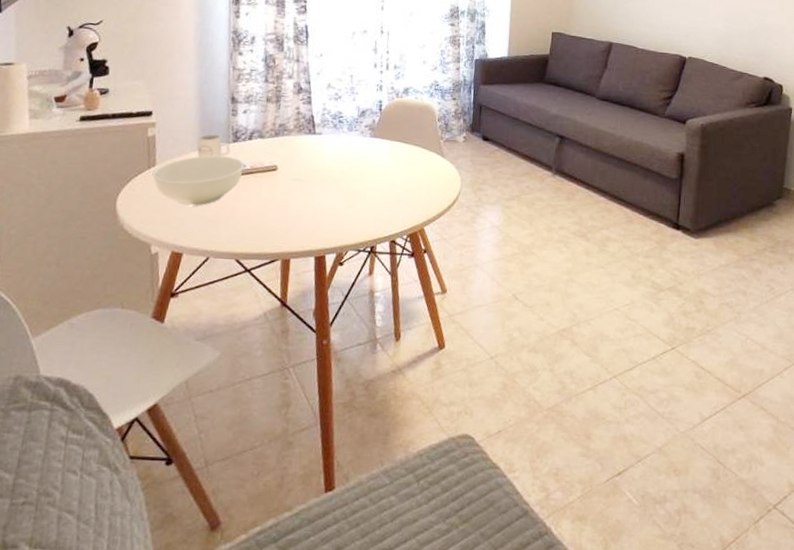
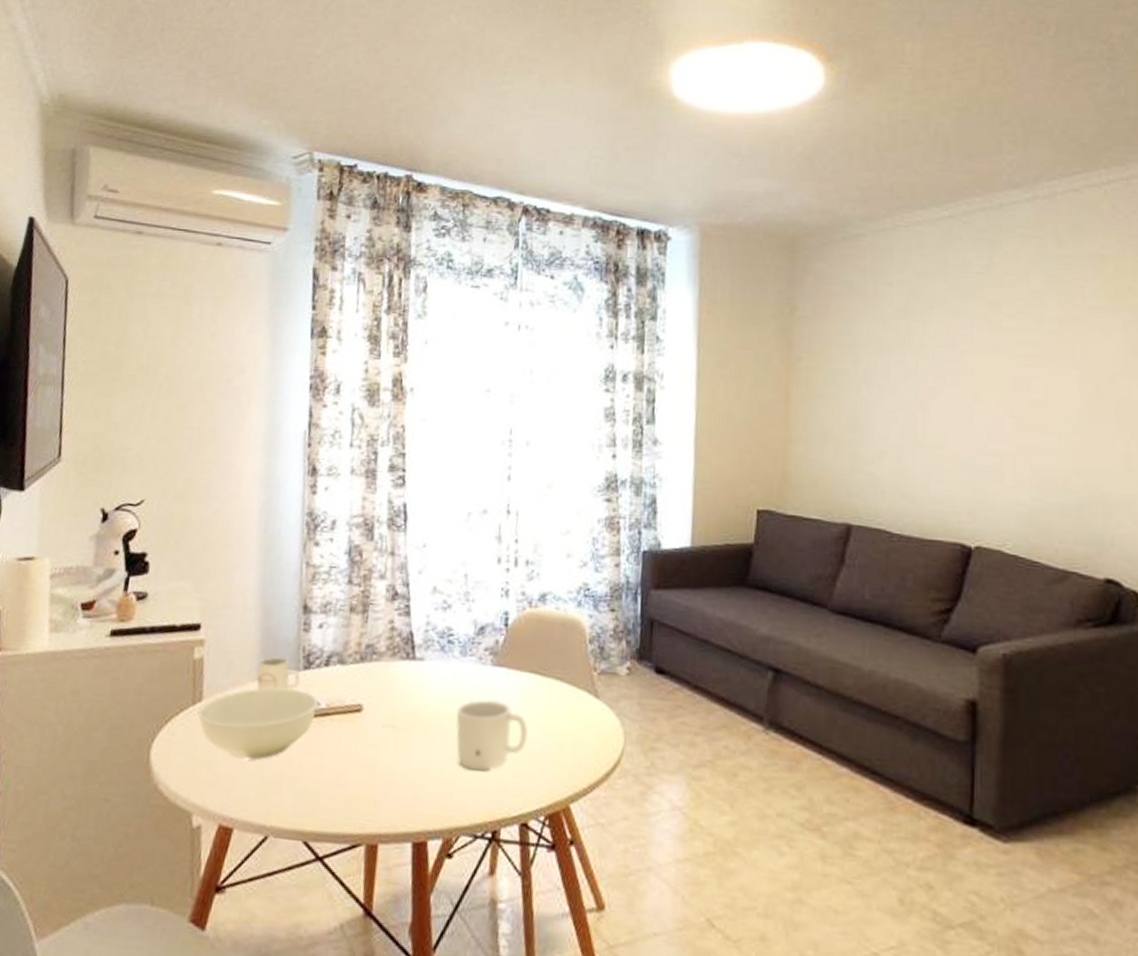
mug: none [344,160,396,208] -> present [455,699,529,772]

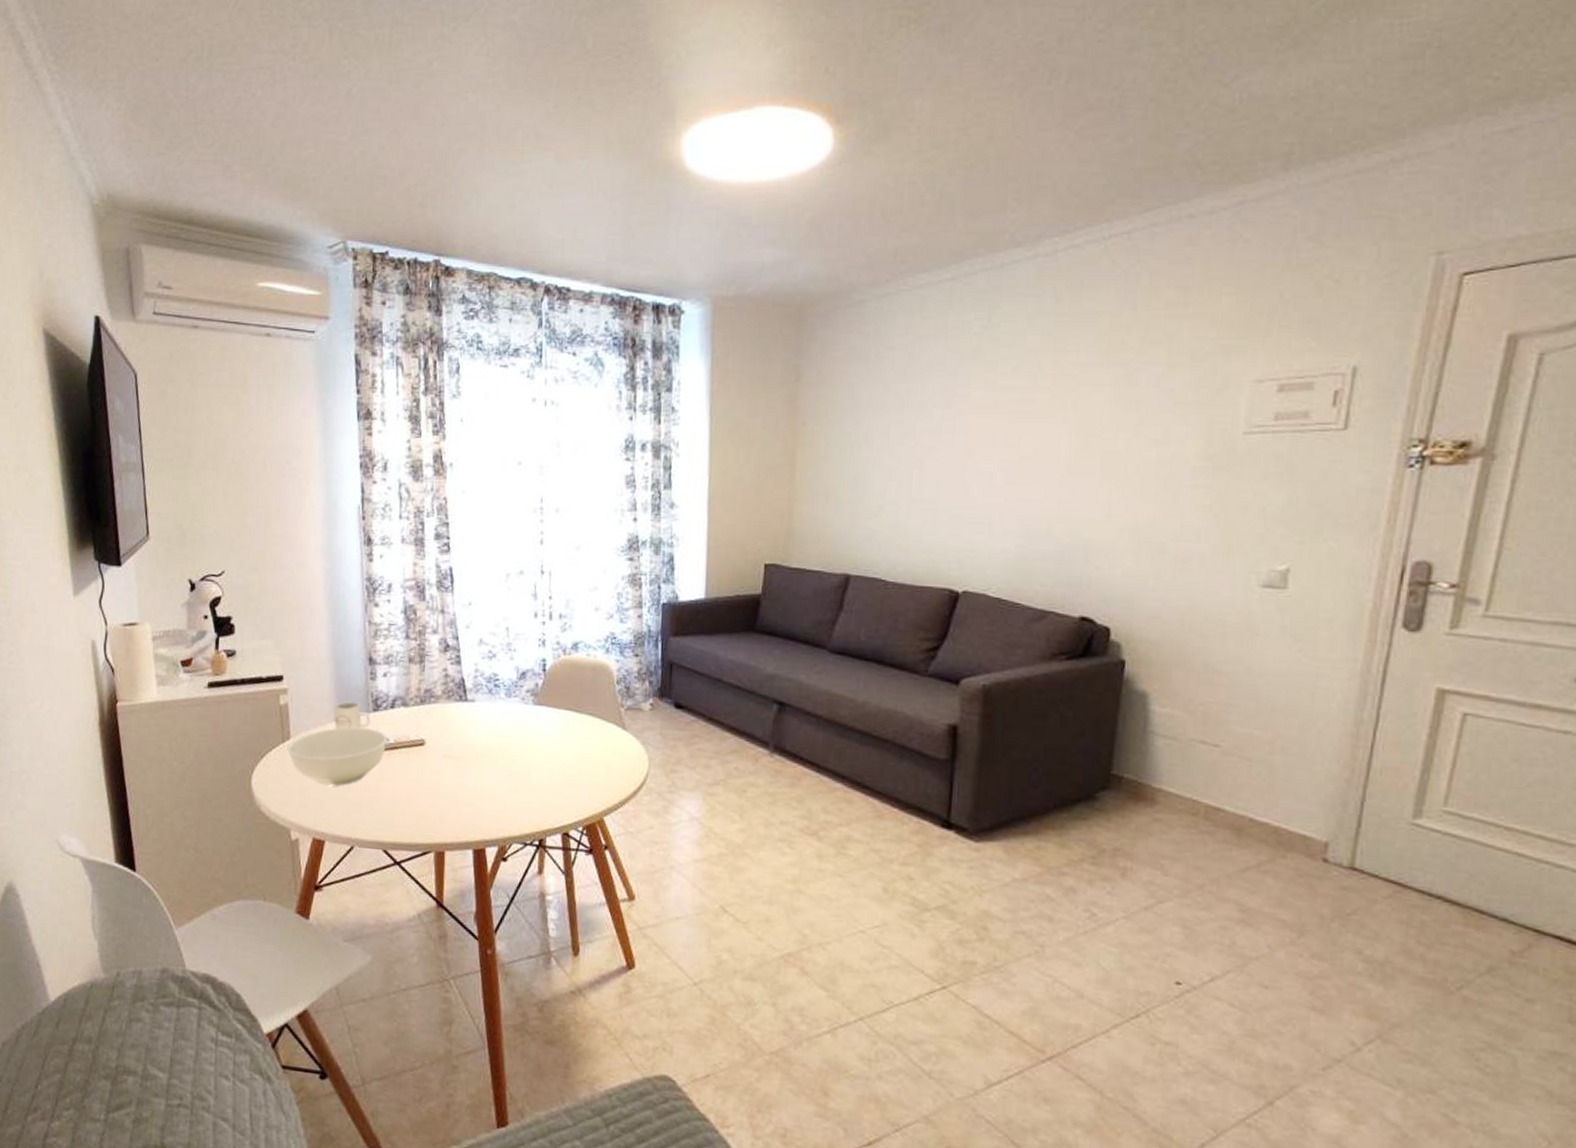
mug: present [455,699,529,772] -> none [504,732,567,792]

